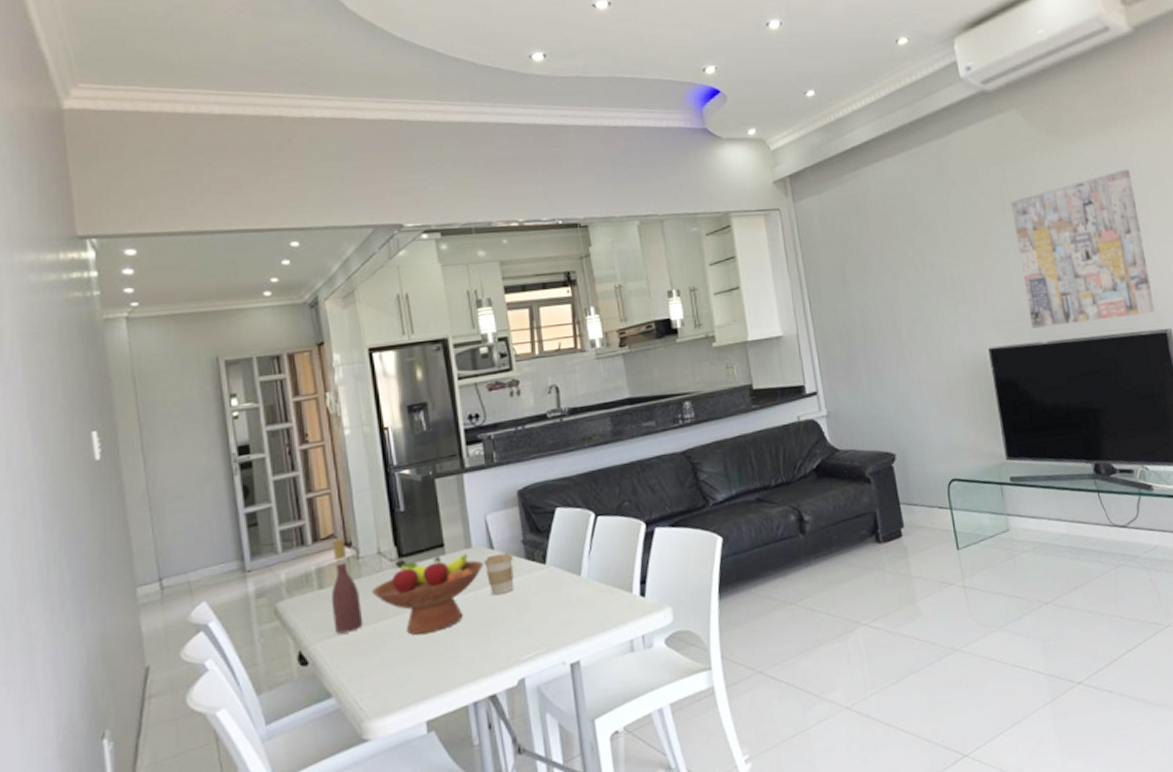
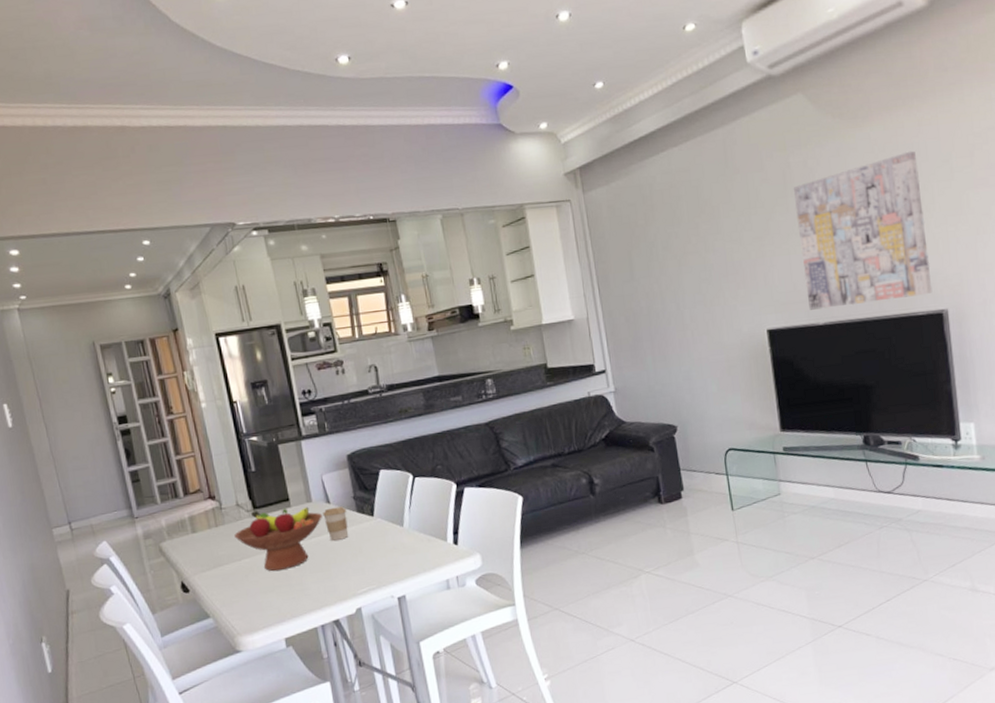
wine bottle: present [331,538,364,635] -> none [199,492,230,569]

